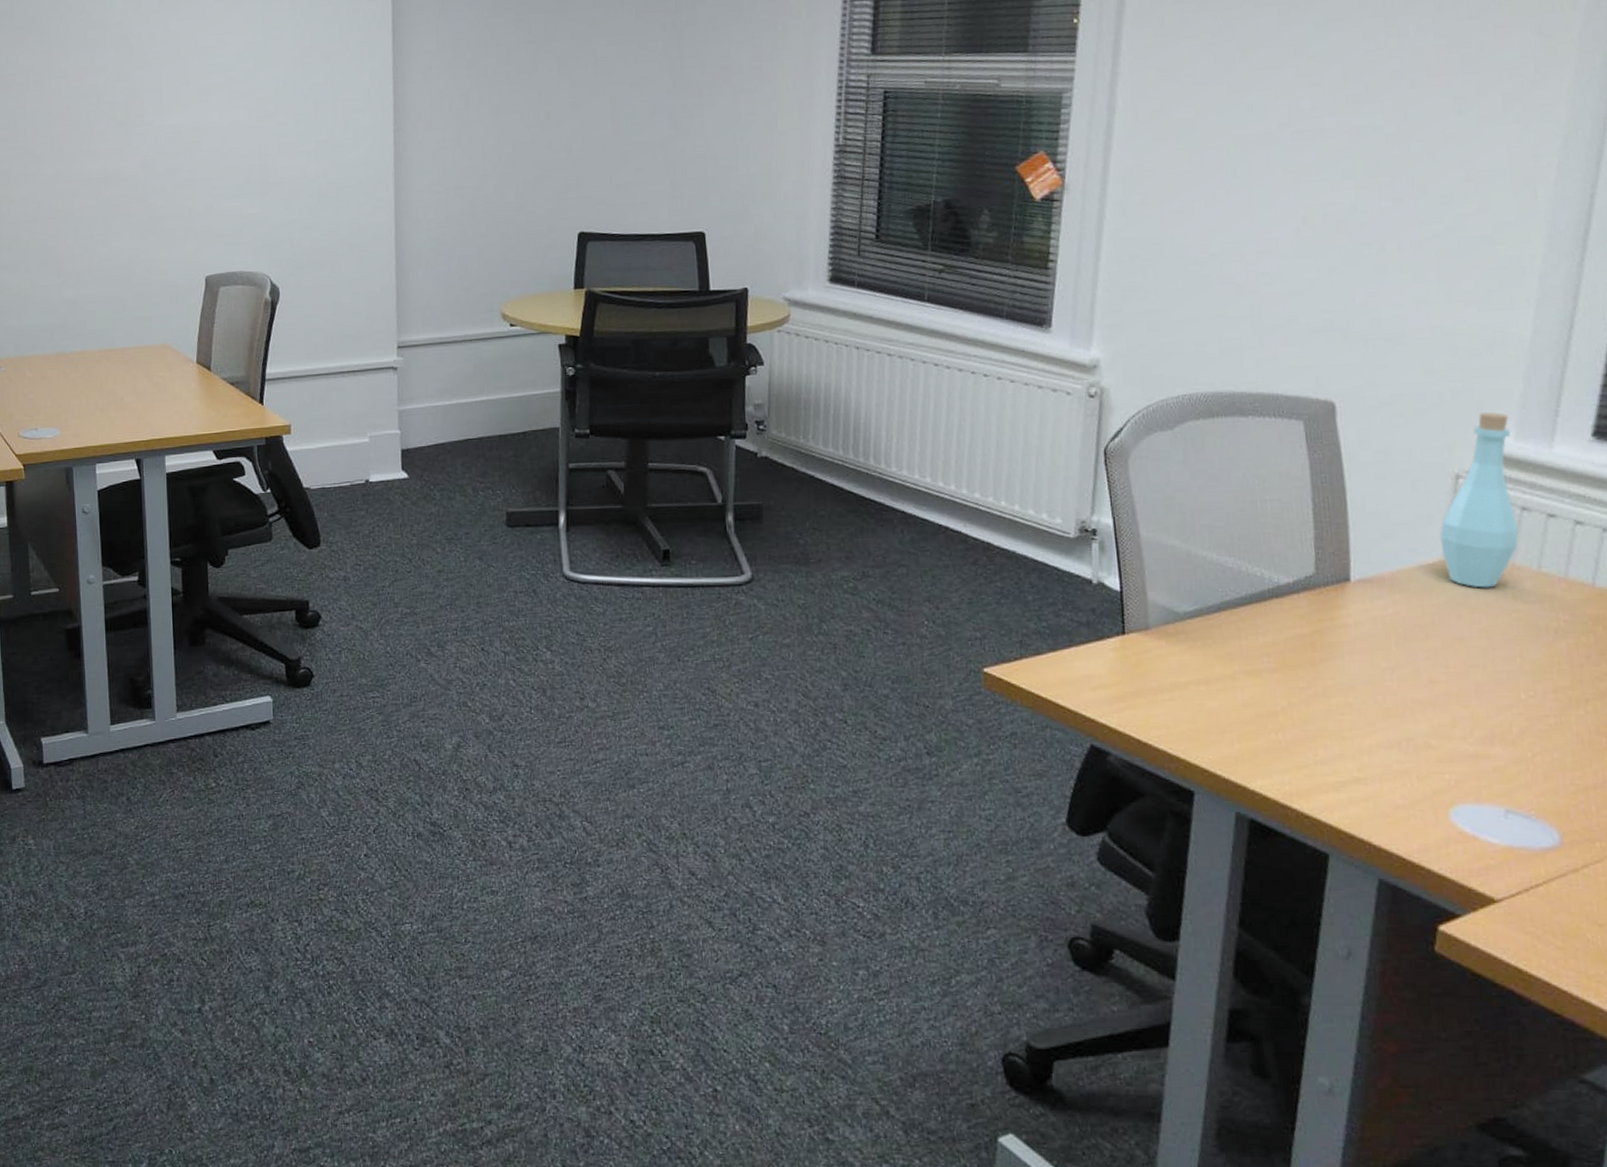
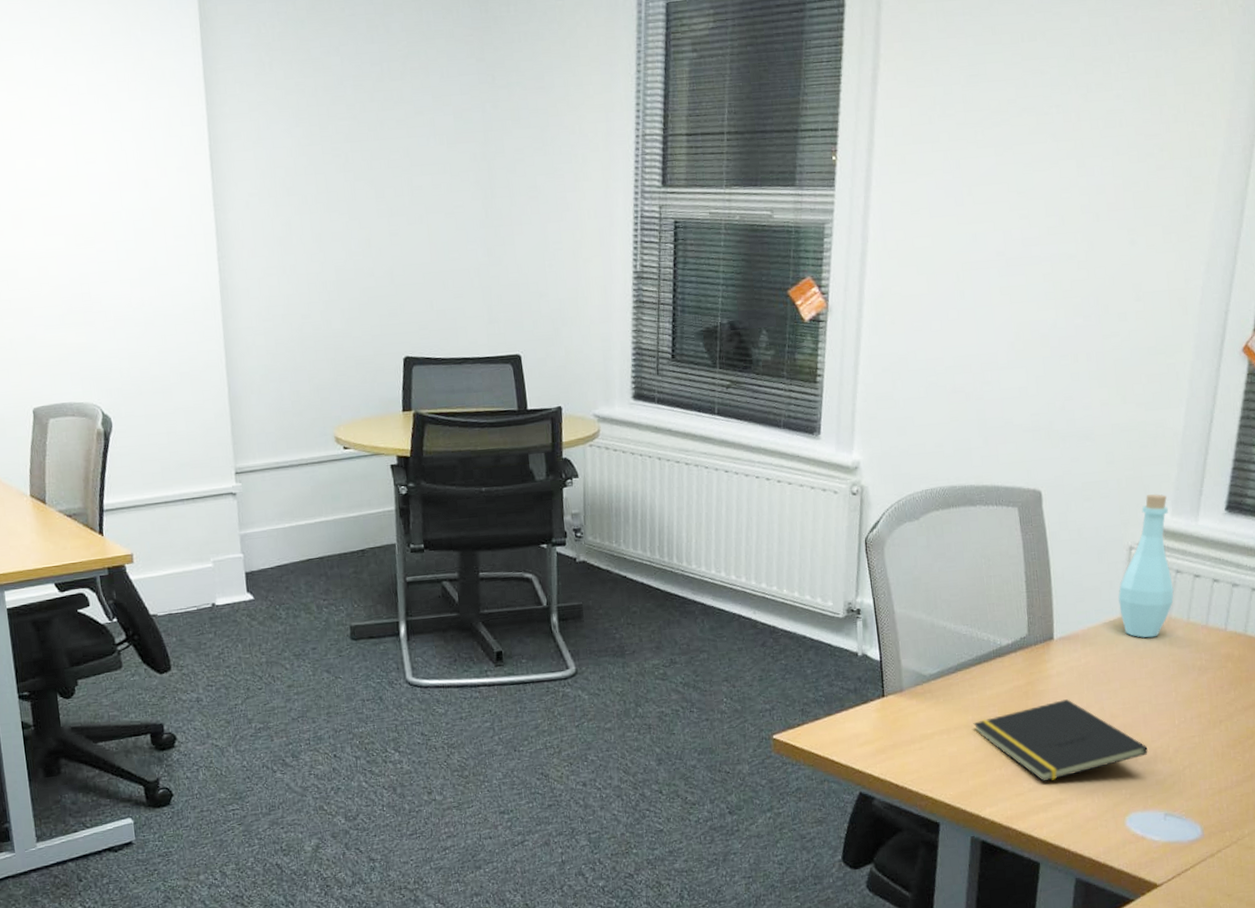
notepad: none [1240,655,1482,754] -> present [973,699,1148,781]

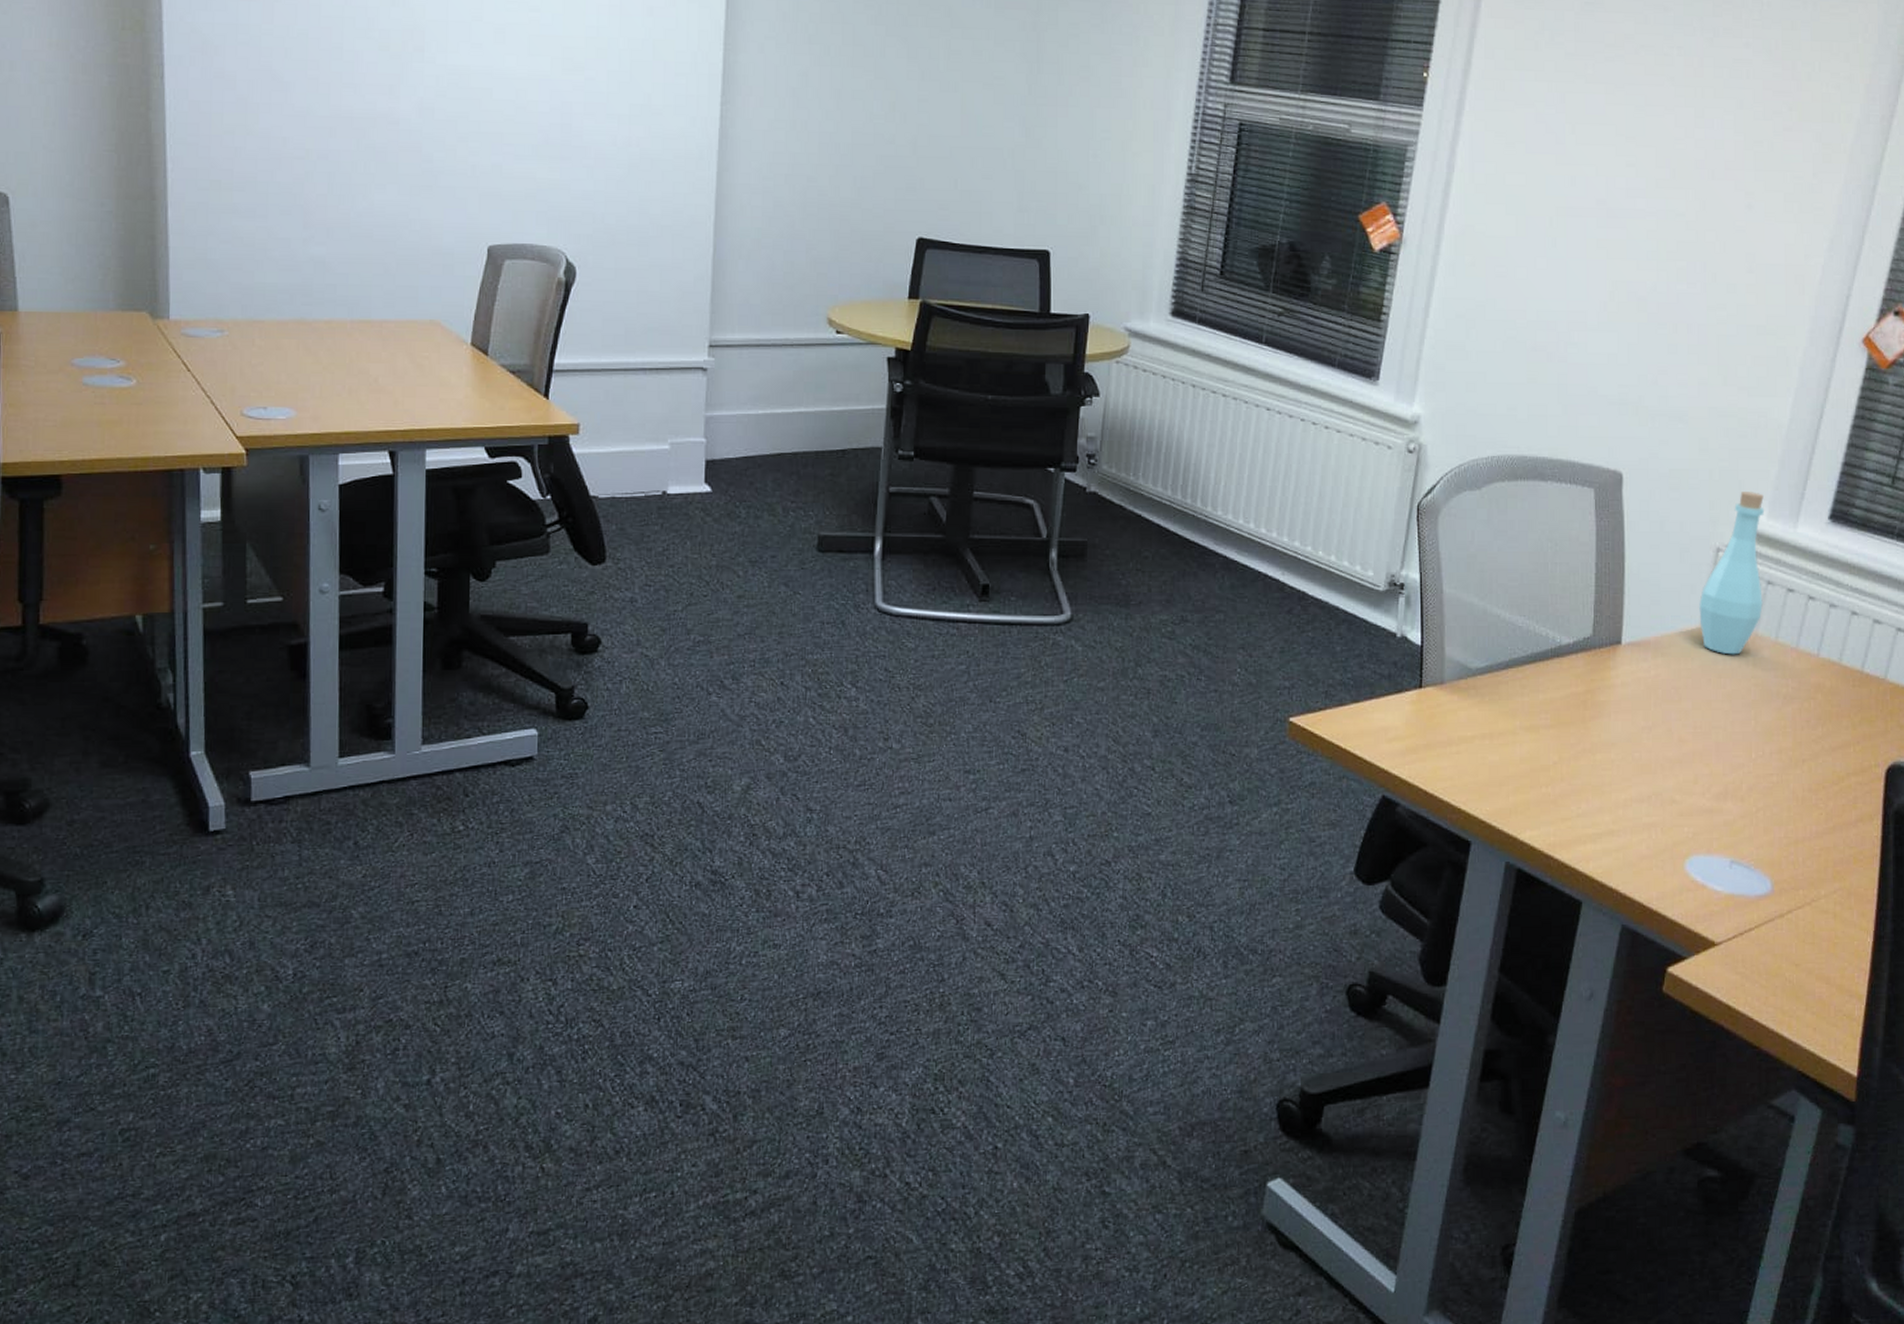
notepad: present [973,699,1148,781] -> none [1521,715,1718,807]

